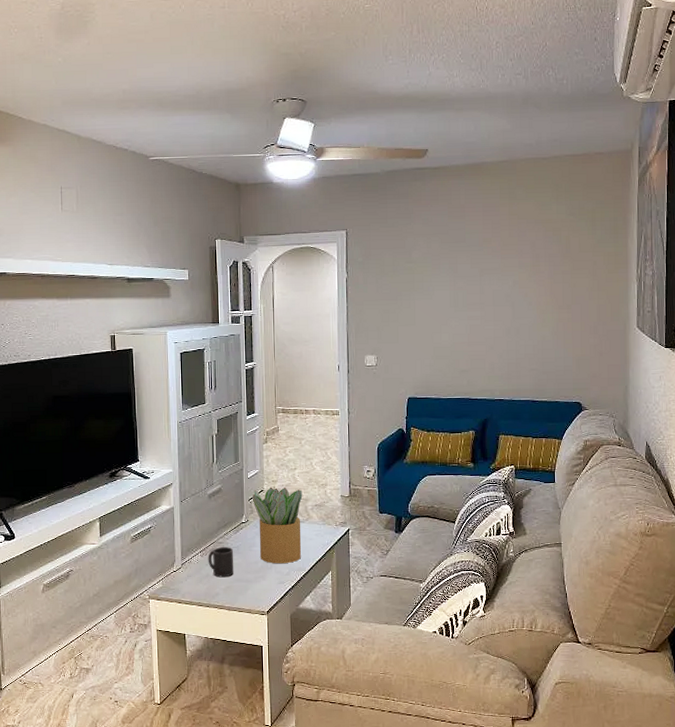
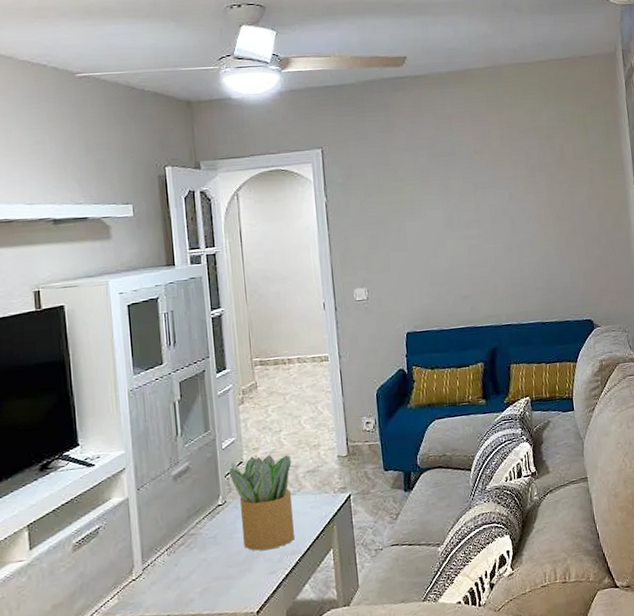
mug: present [208,547,234,578] -> none [176,538,212,579]

